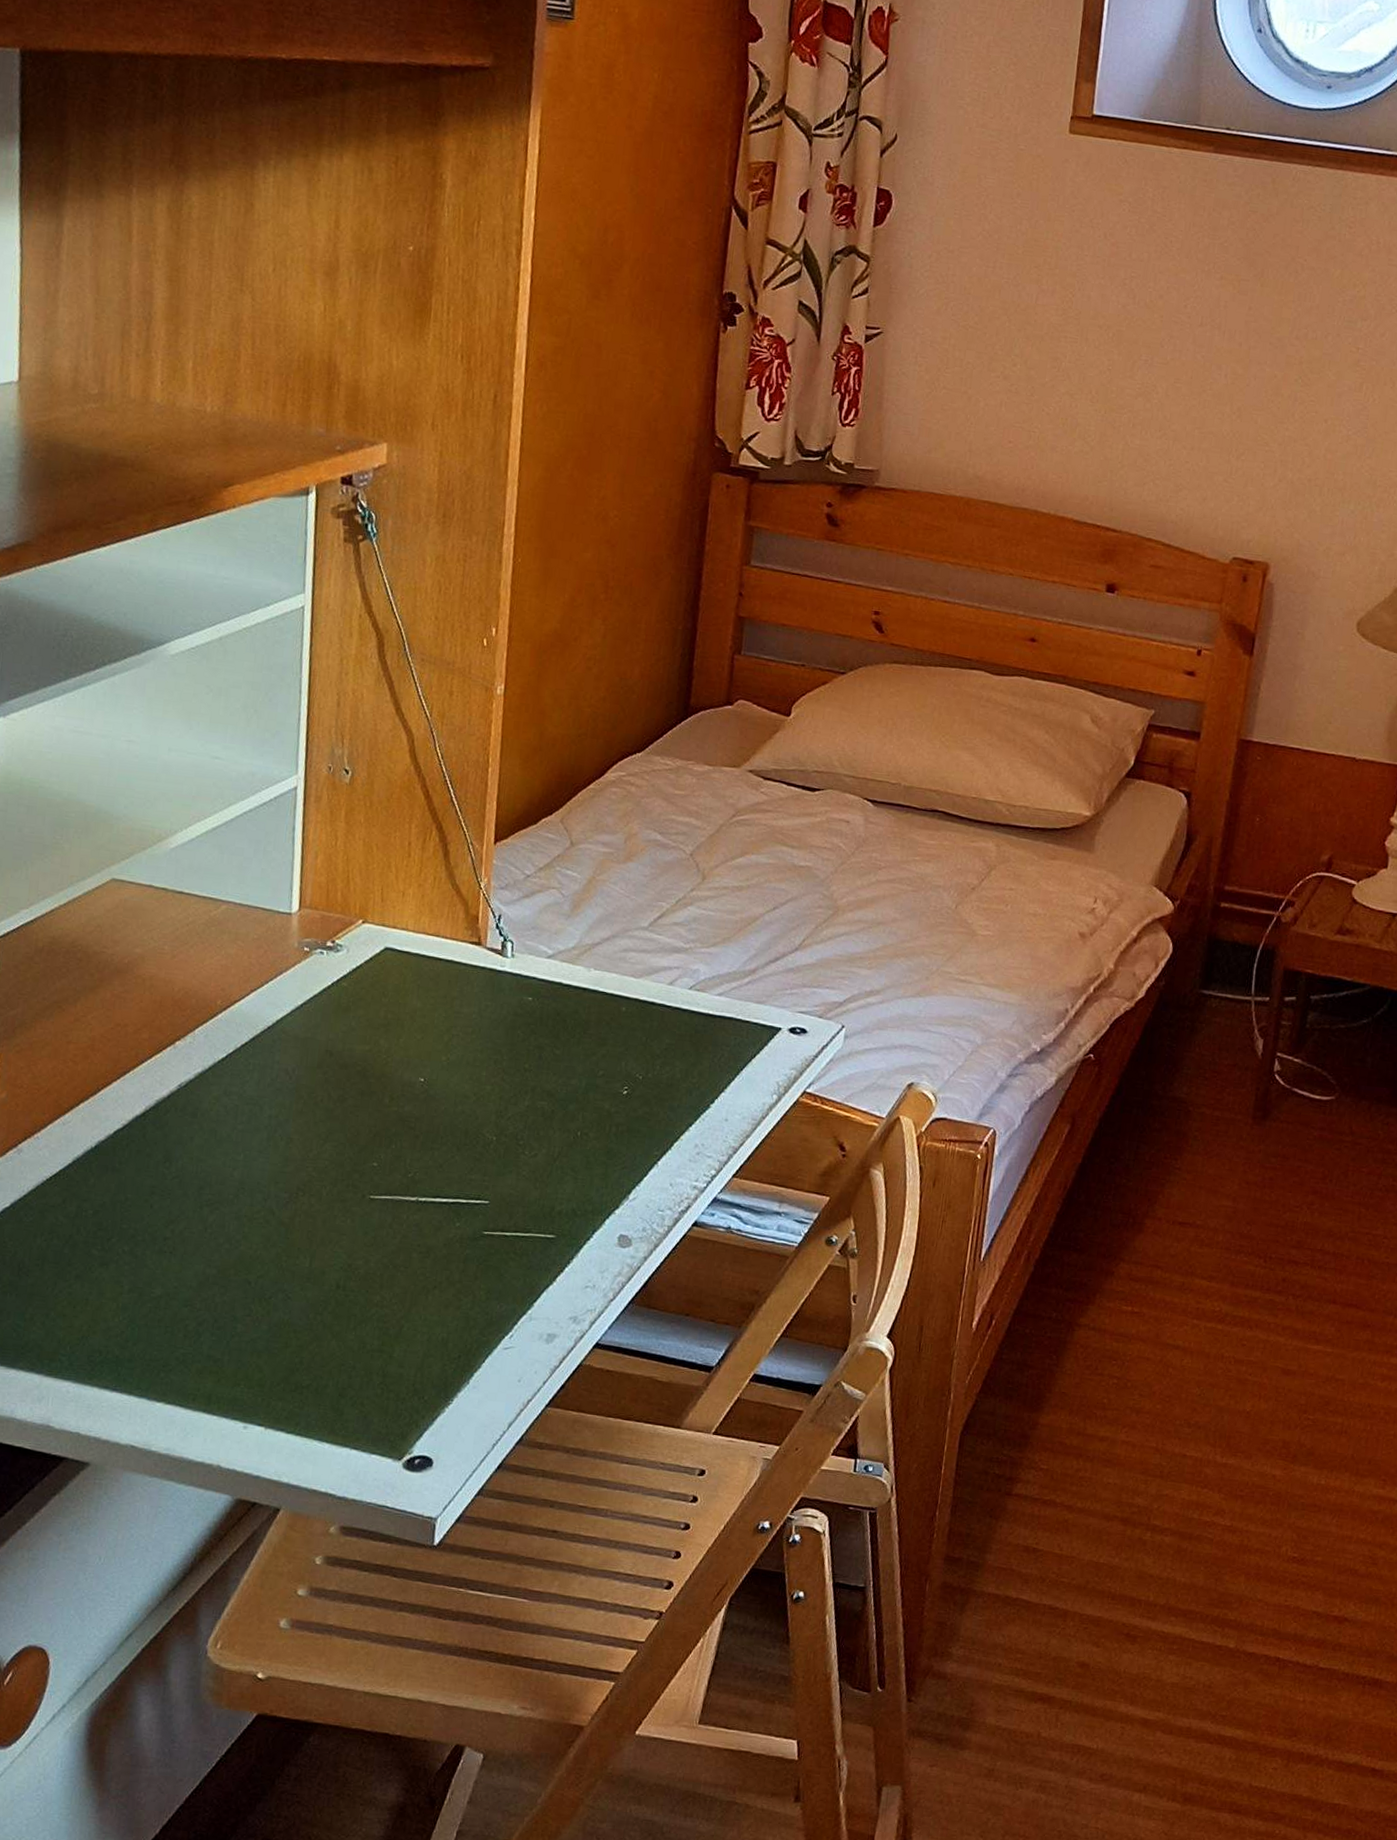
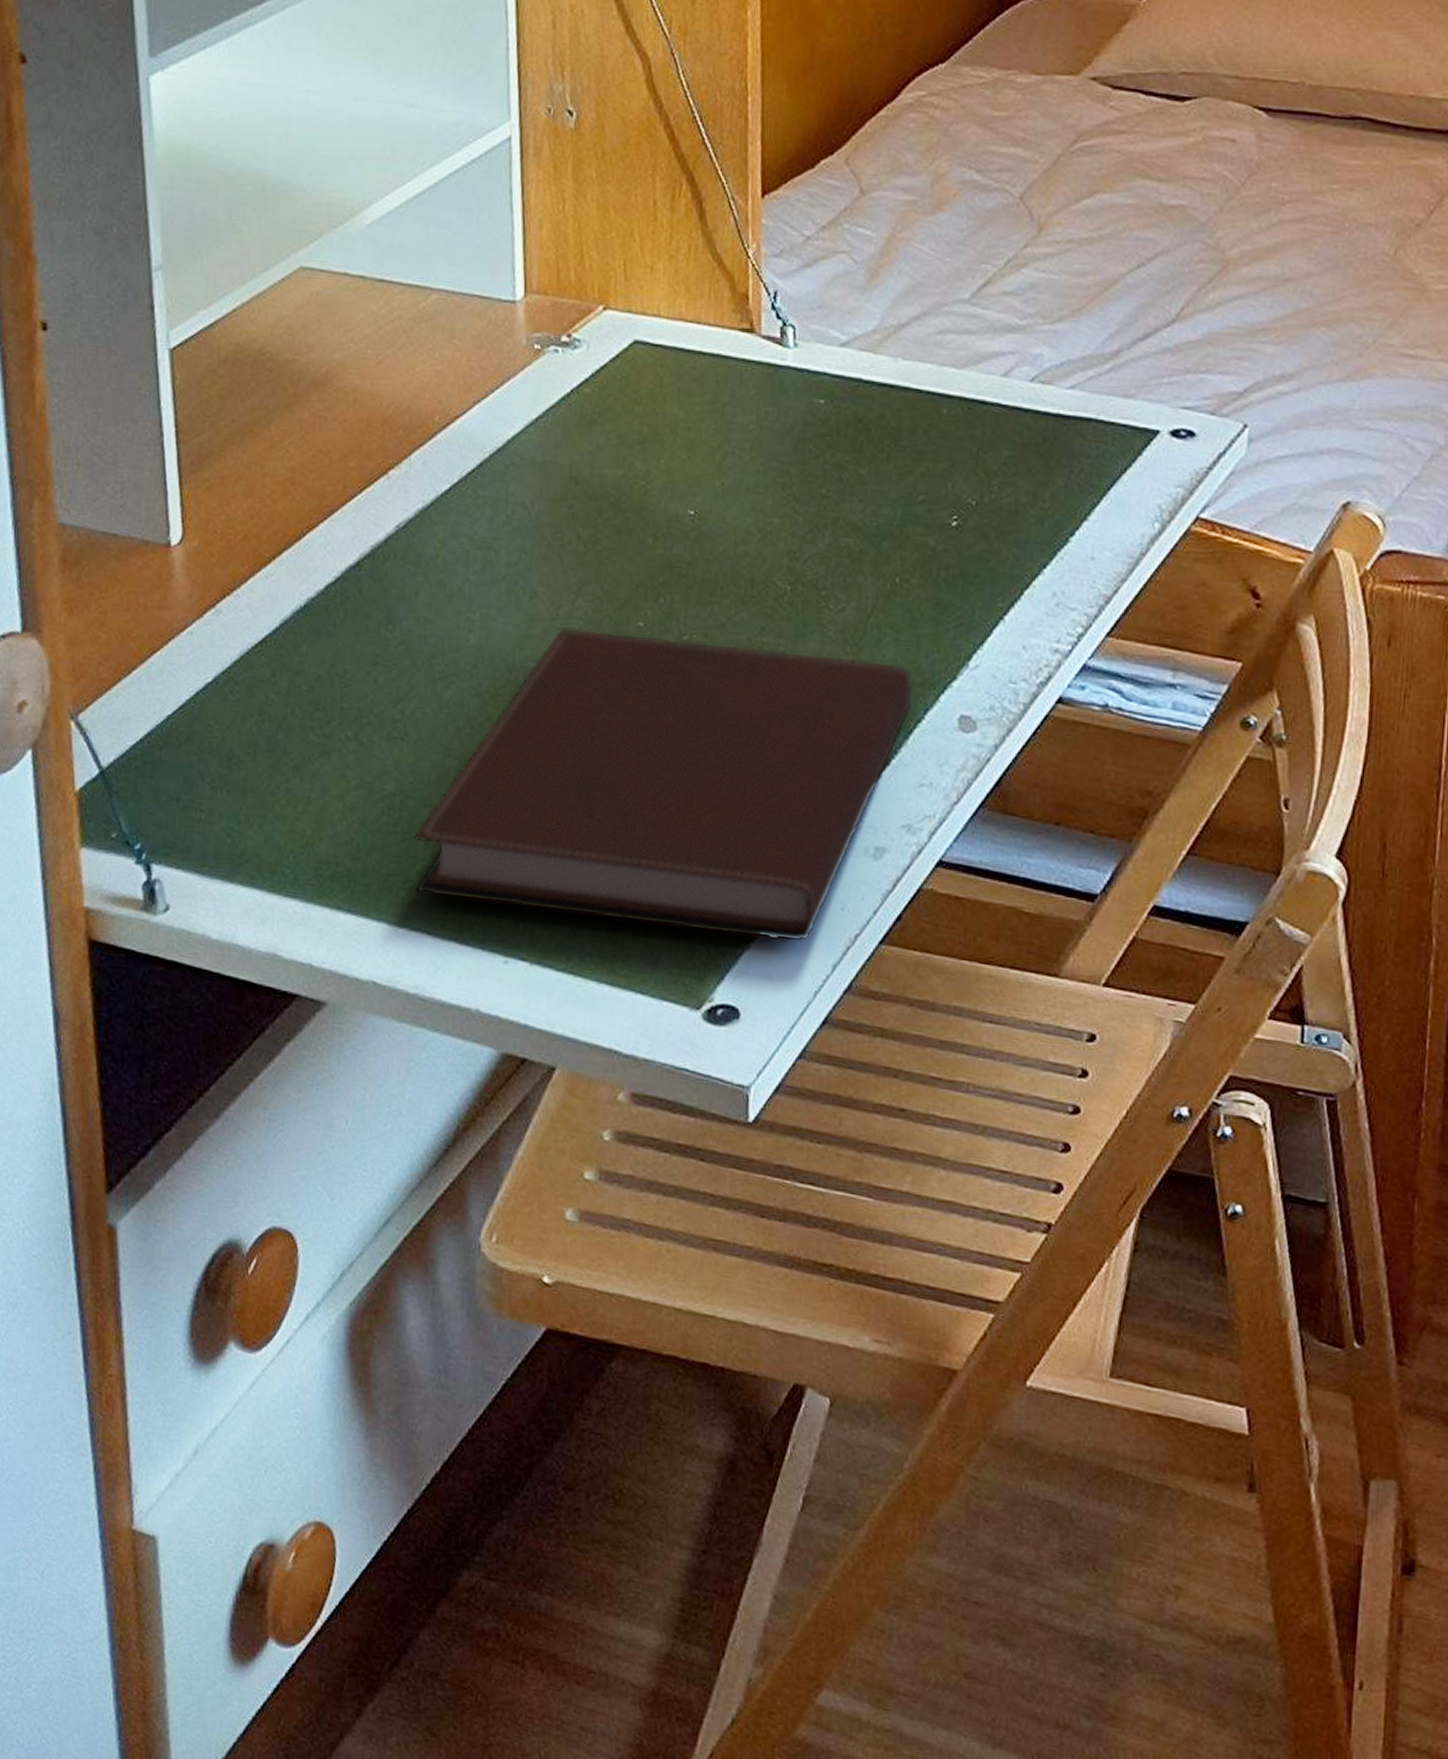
notebook: none [173,1166,586,1407] -> present [413,627,913,942]

